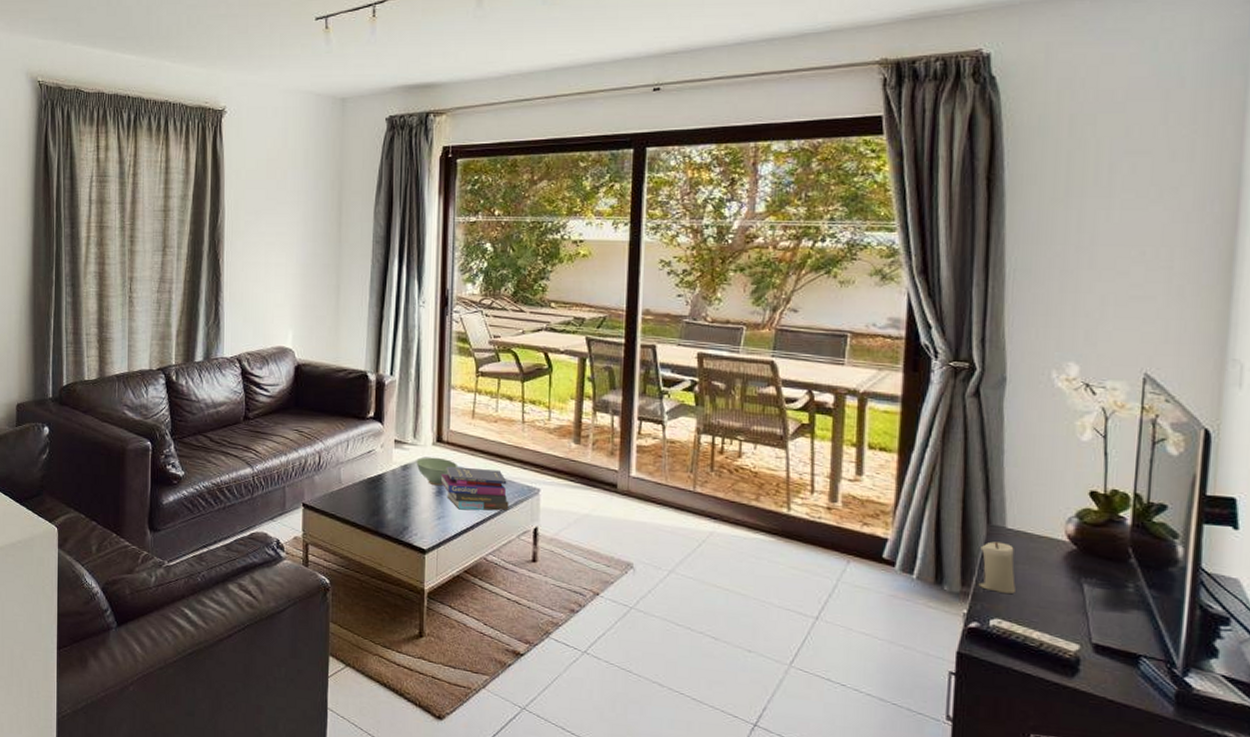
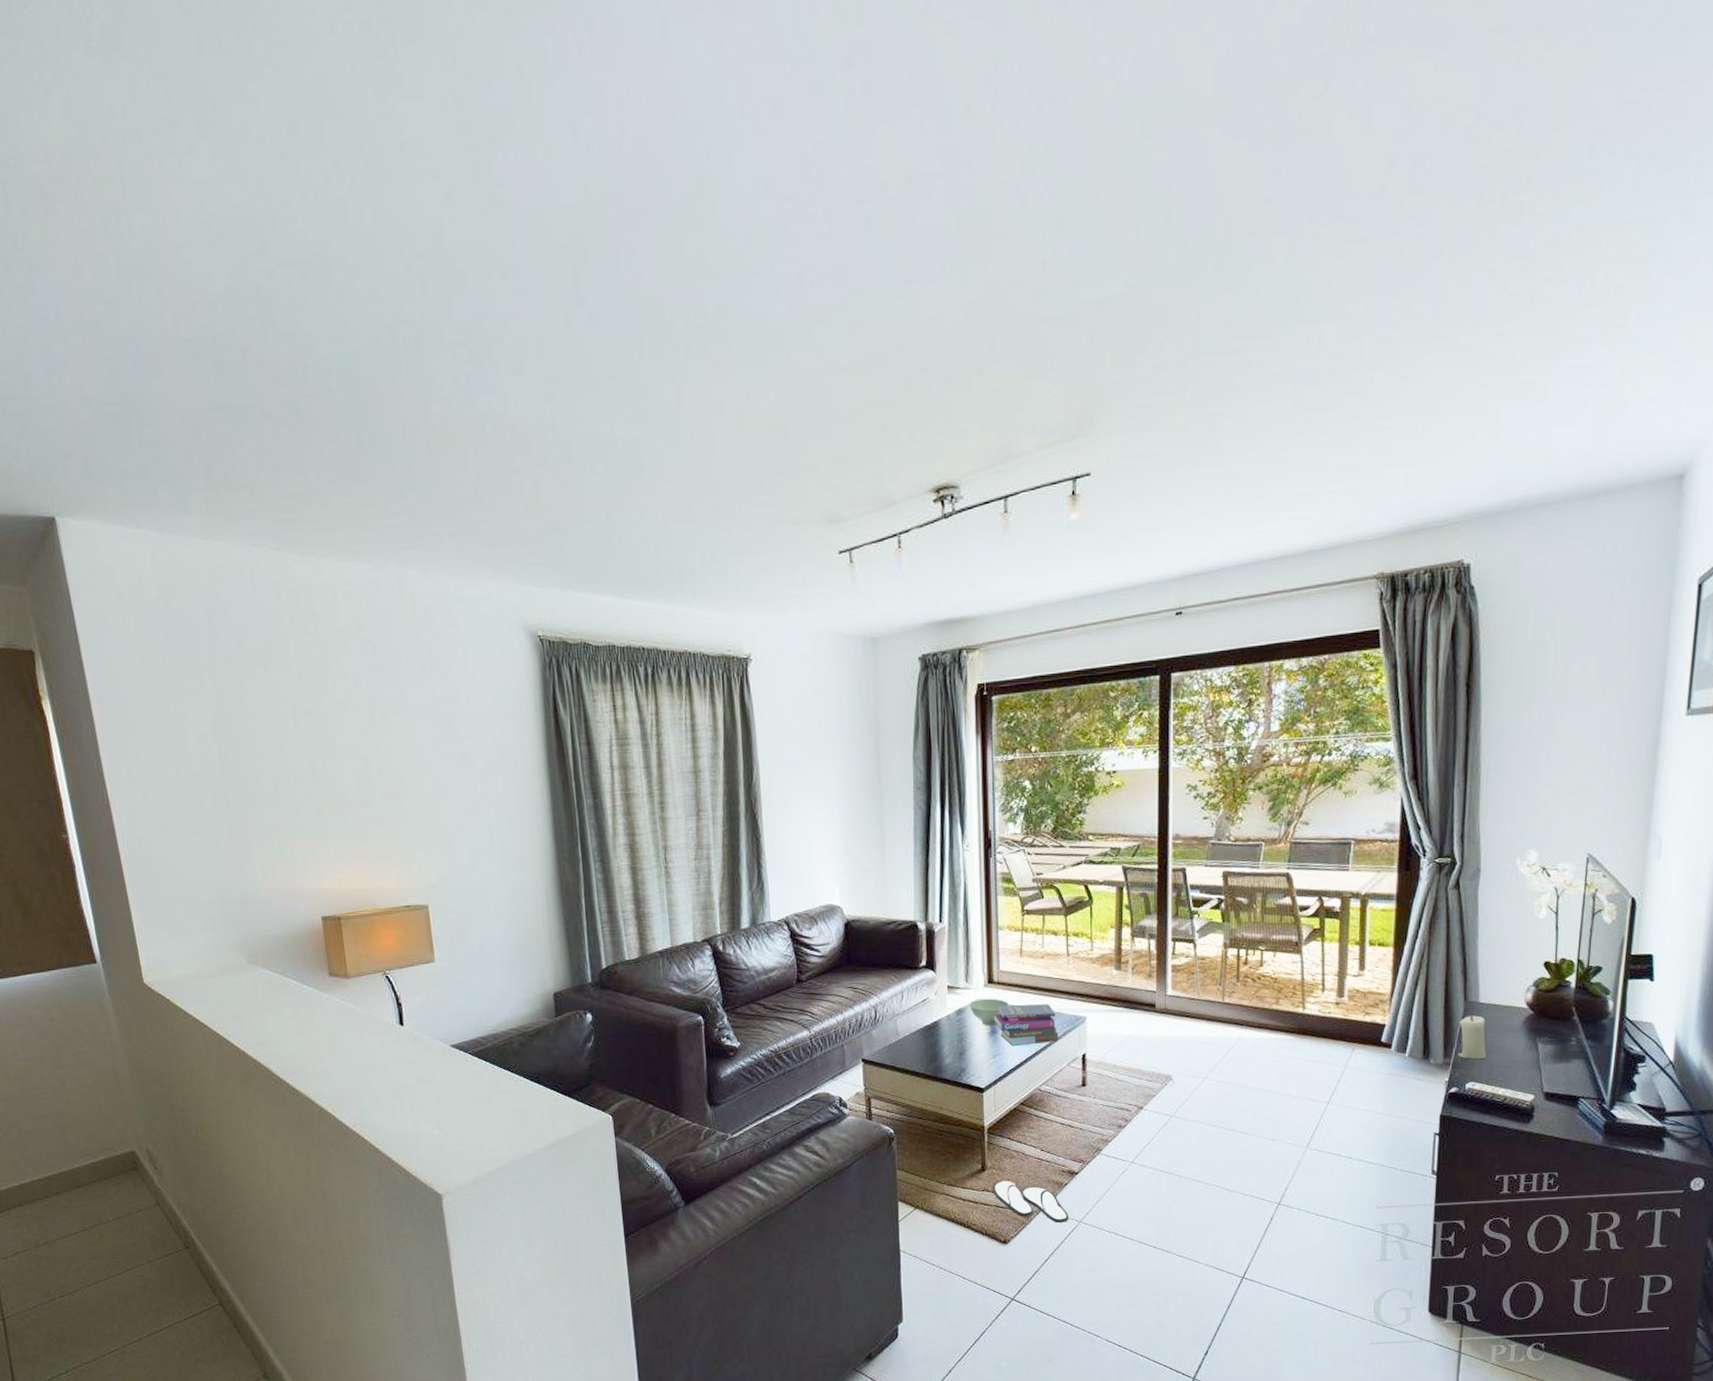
slippers: none [429,650,511,707] -> present [992,1180,1069,1223]

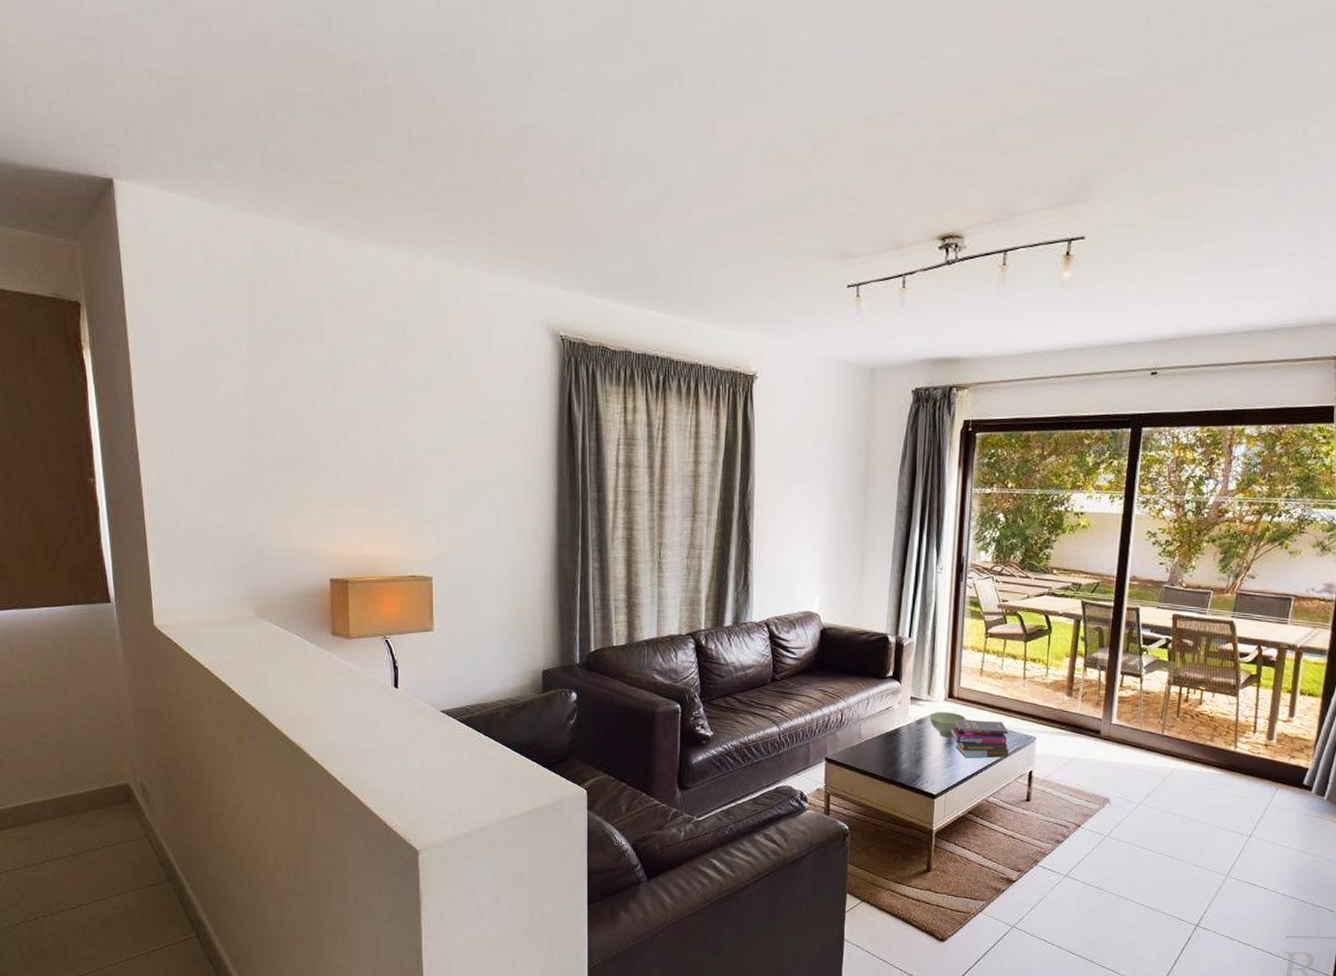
slippers: present [992,1180,1069,1223] -> none [935,882,1004,926]

